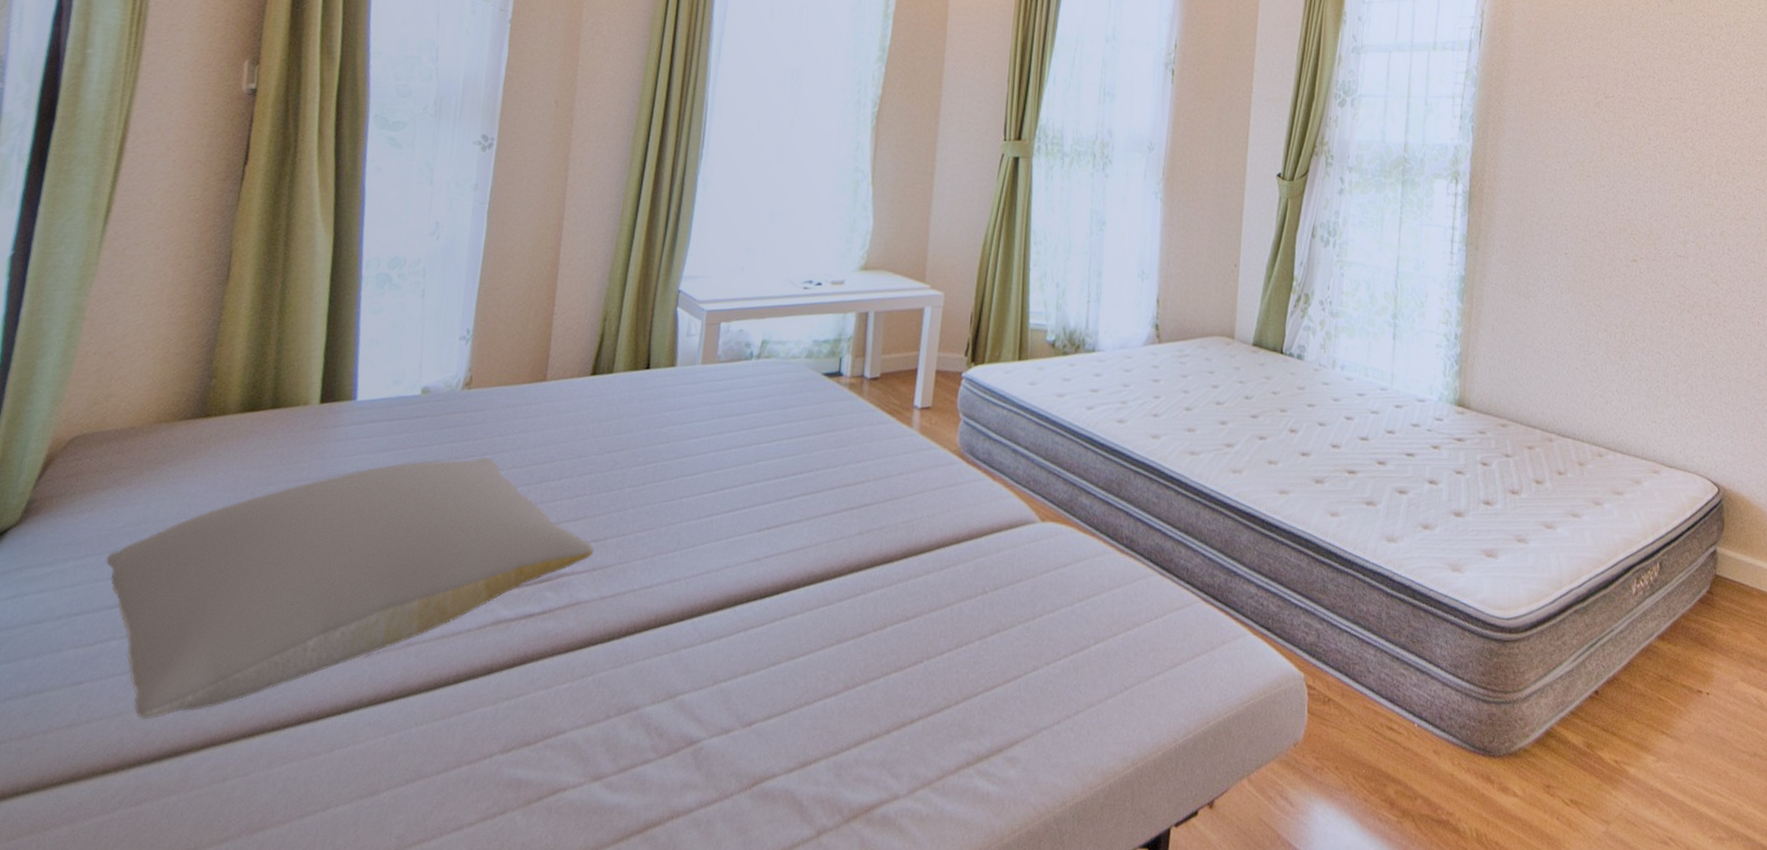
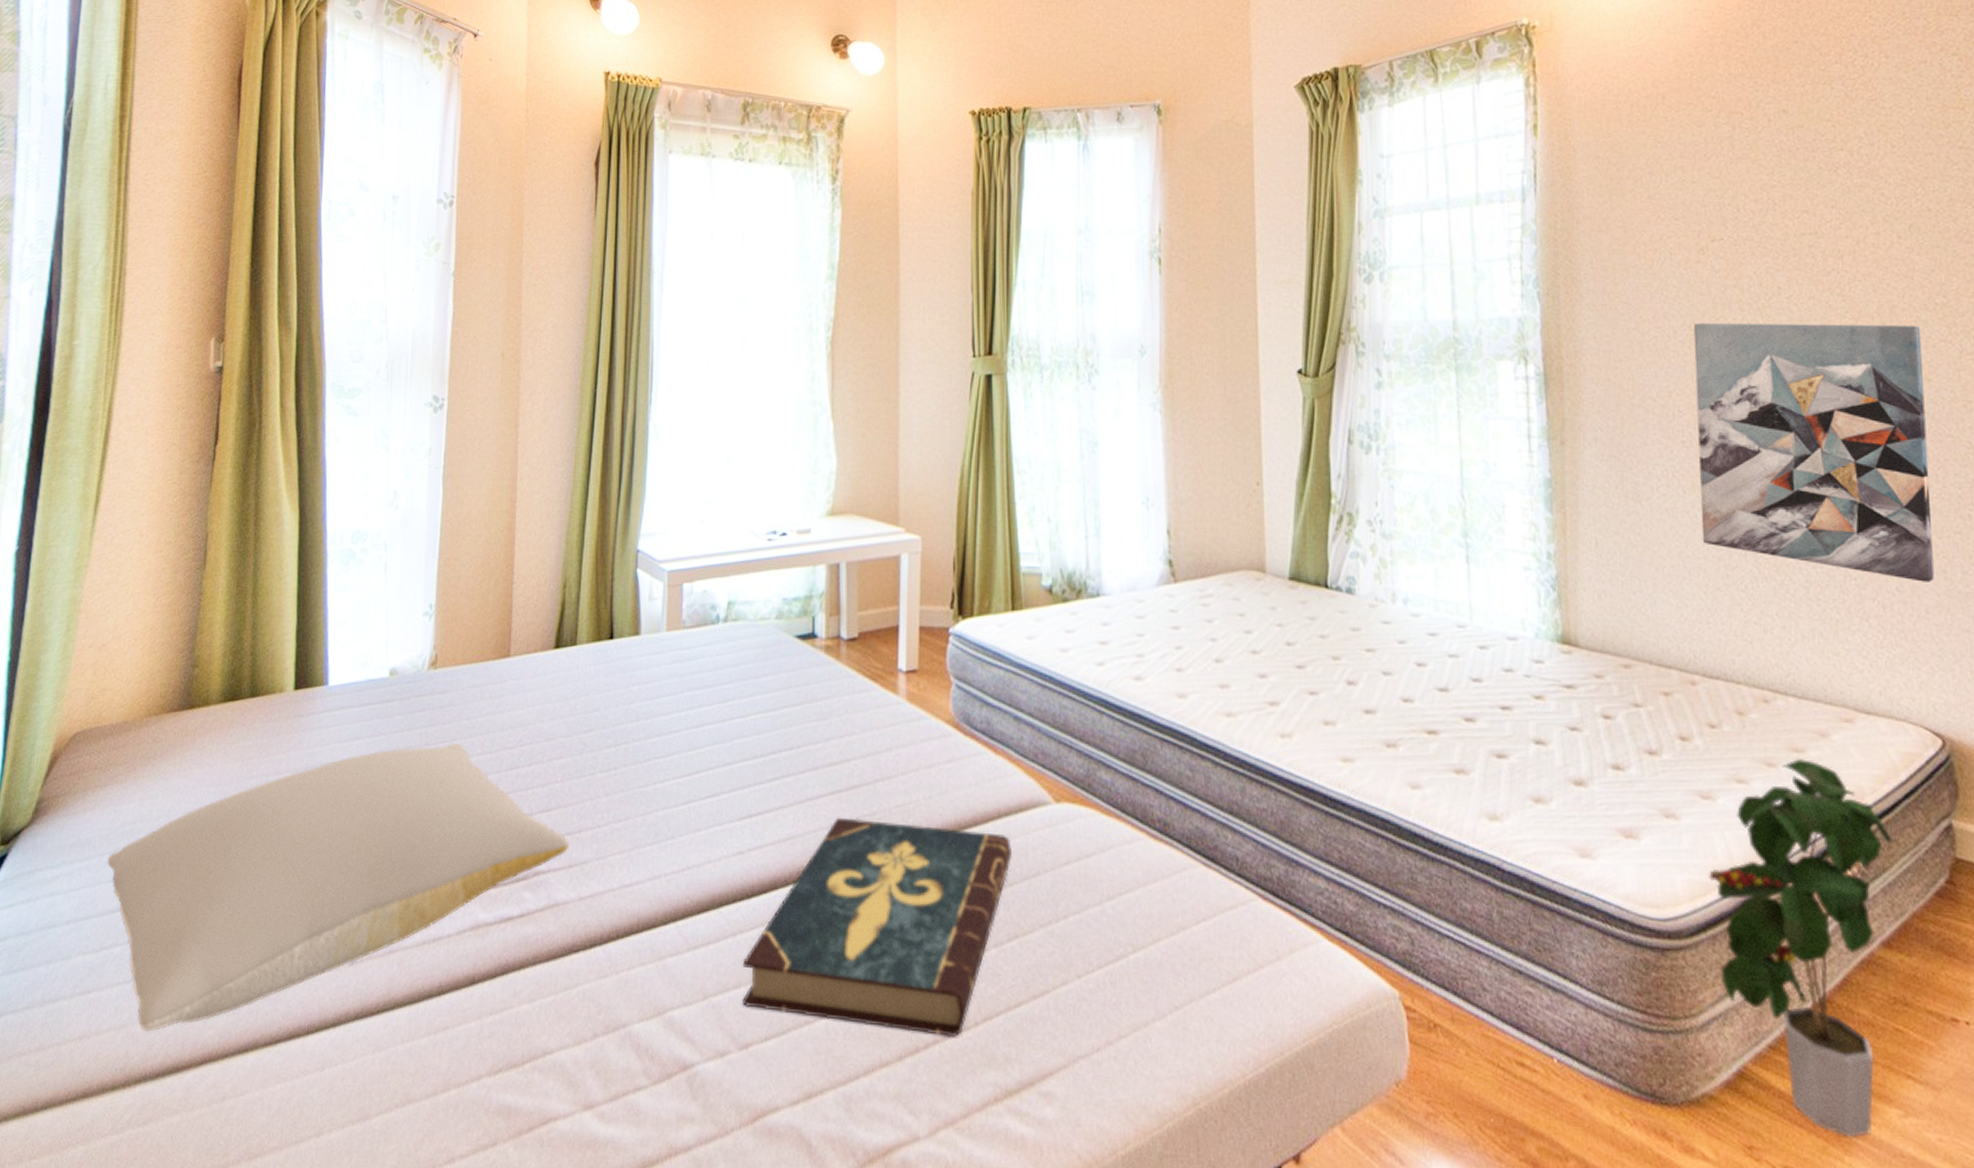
book: none [749,530,1001,715] -> present [742,817,1013,1038]
potted plant: none [1543,499,1675,778] -> present [1709,759,1893,1138]
wall art: none [1570,161,1744,371] -> present [1693,323,1934,582]

